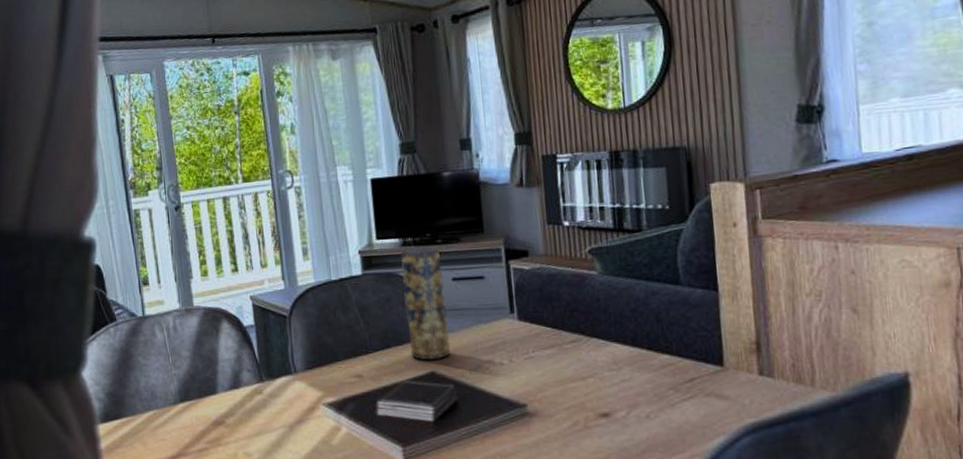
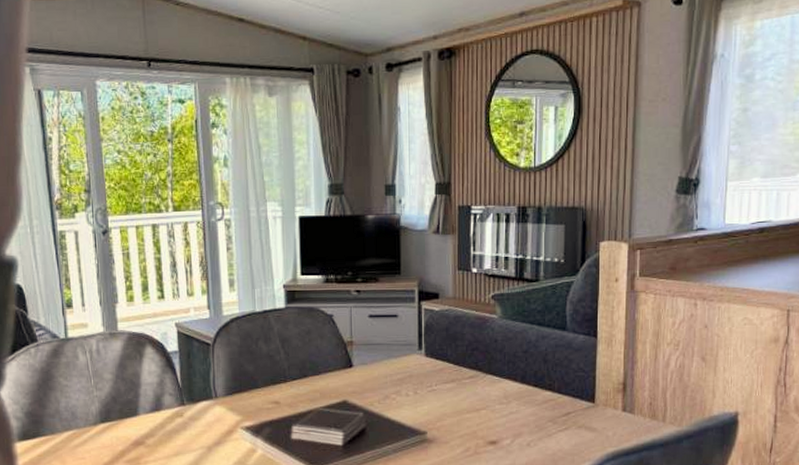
vase: present [401,245,451,361] -> none [322,283,363,391]

